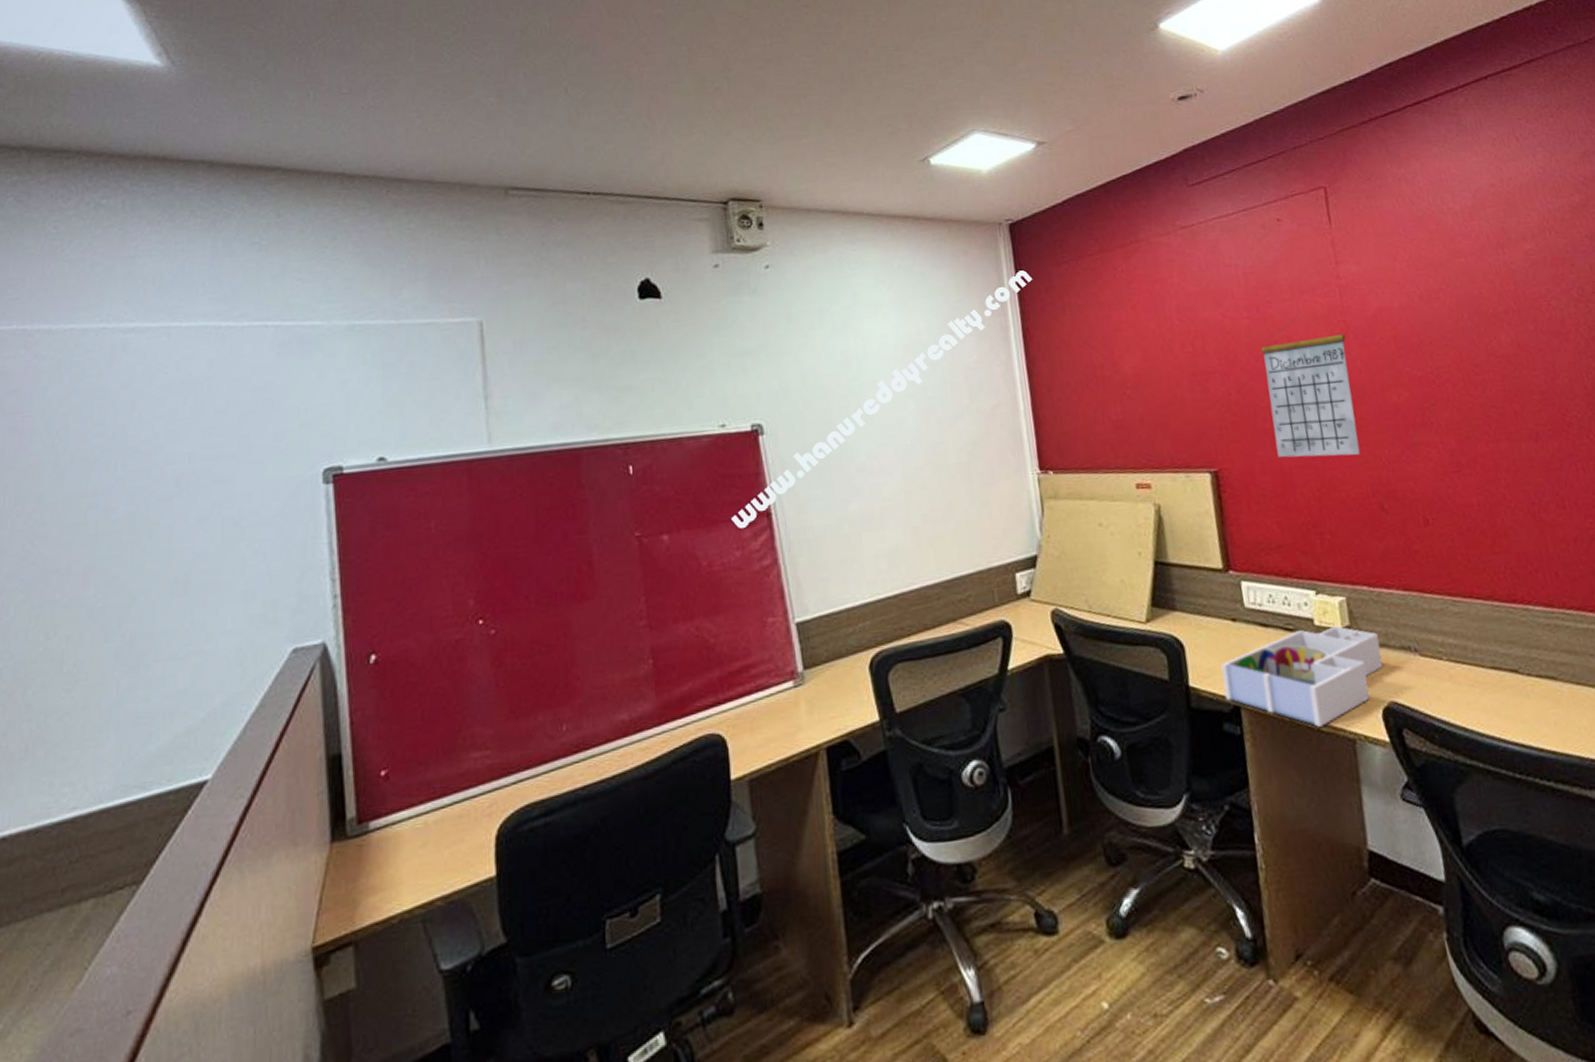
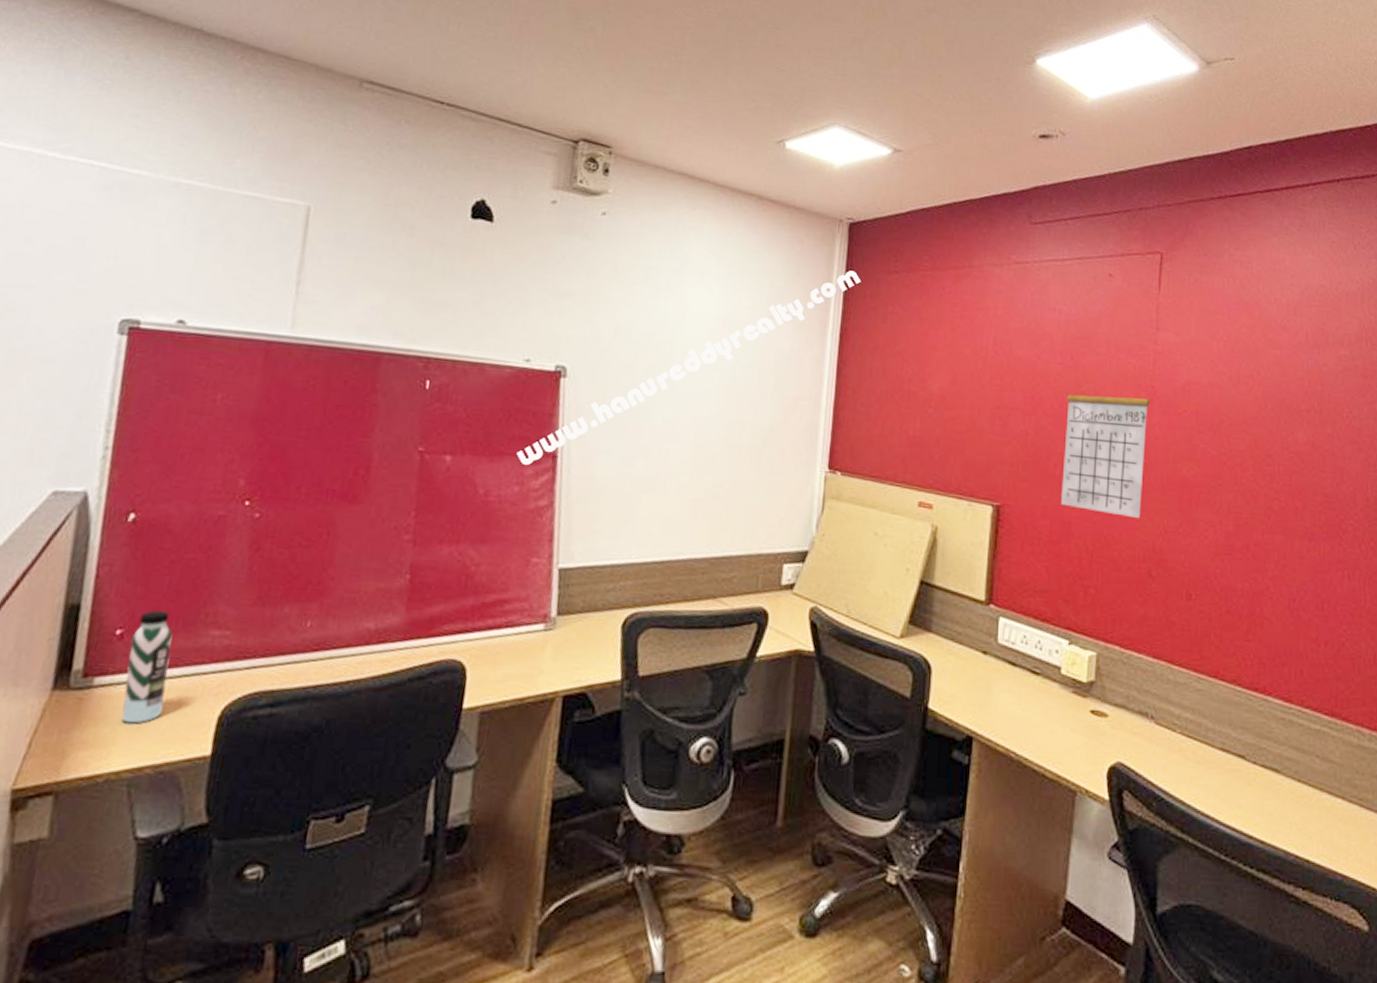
water bottle: none [397,742,441,861] -> present [121,610,173,724]
desk organizer: present [1221,626,1383,727] -> none [960,676,1119,773]

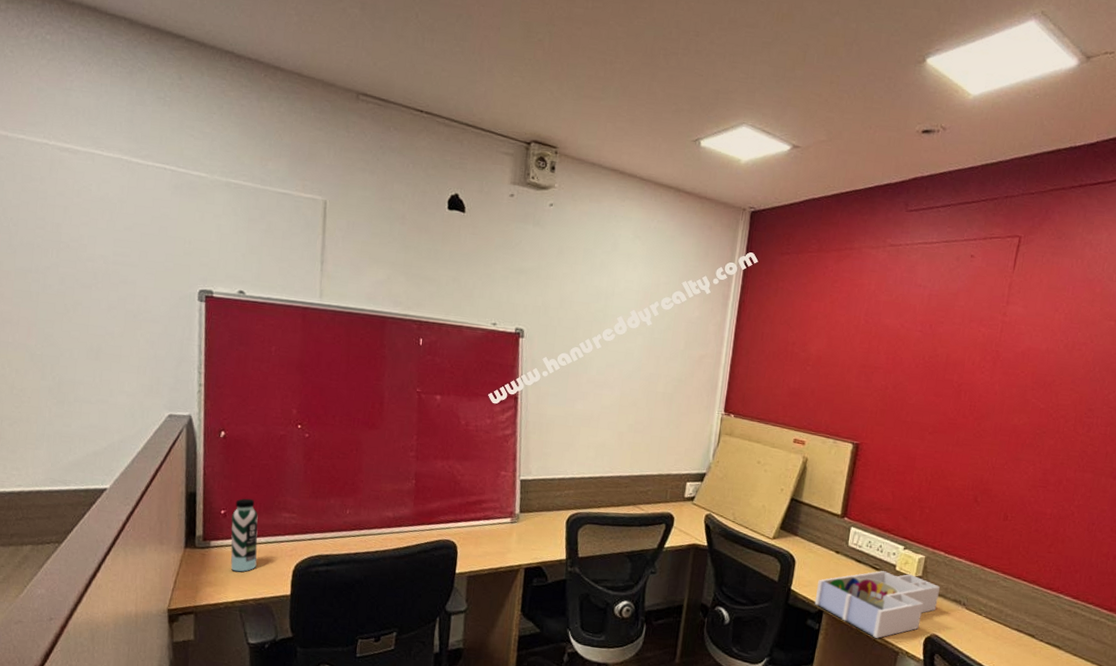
desk organizer: none [960,676,1119,773] -> present [814,571,940,638]
calendar: present [1061,370,1150,518] -> none [909,337,994,456]

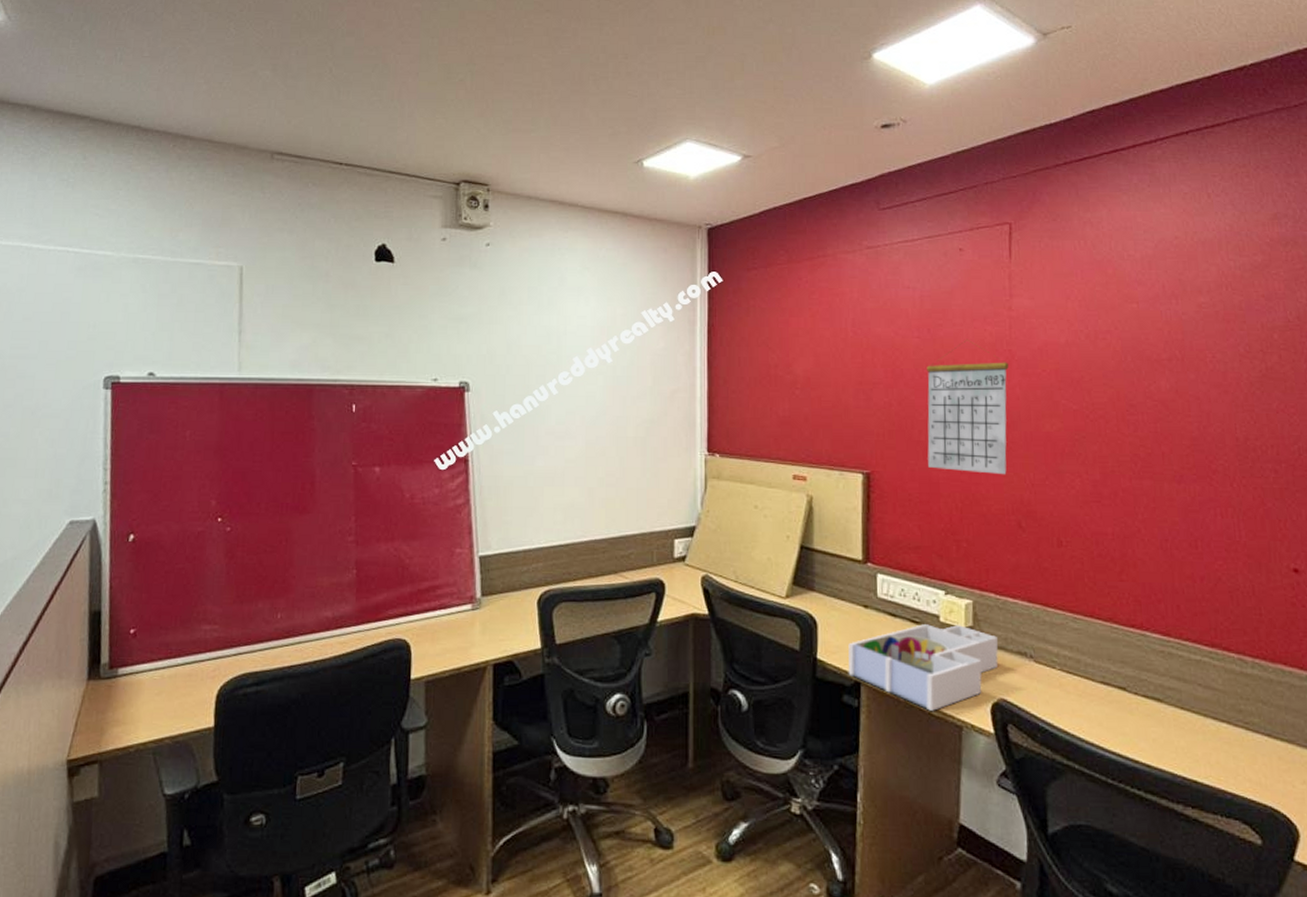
water bottle: present [230,498,258,572] -> none [142,611,174,704]
calendar: none [909,337,994,456] -> present [926,339,1009,474]

